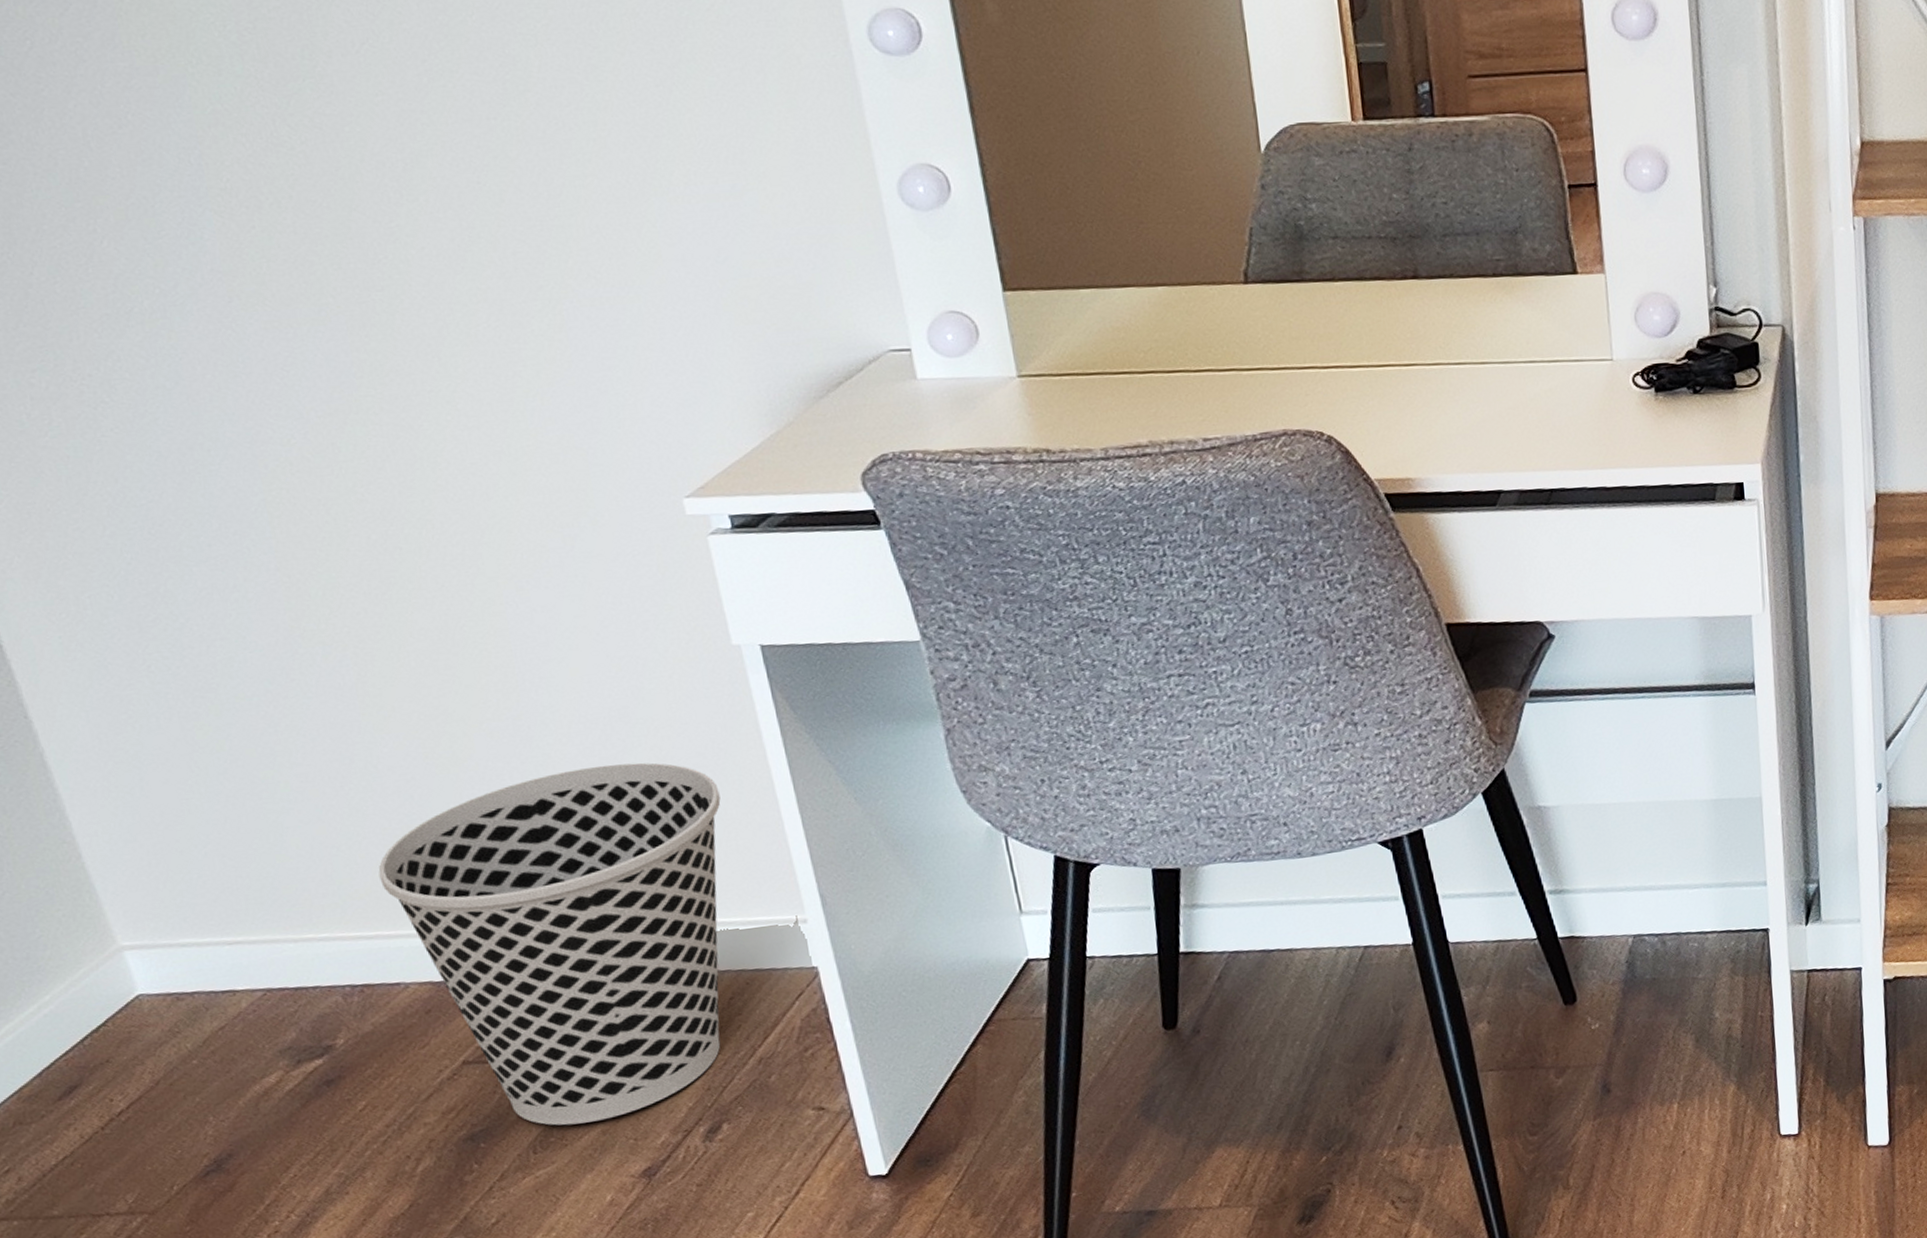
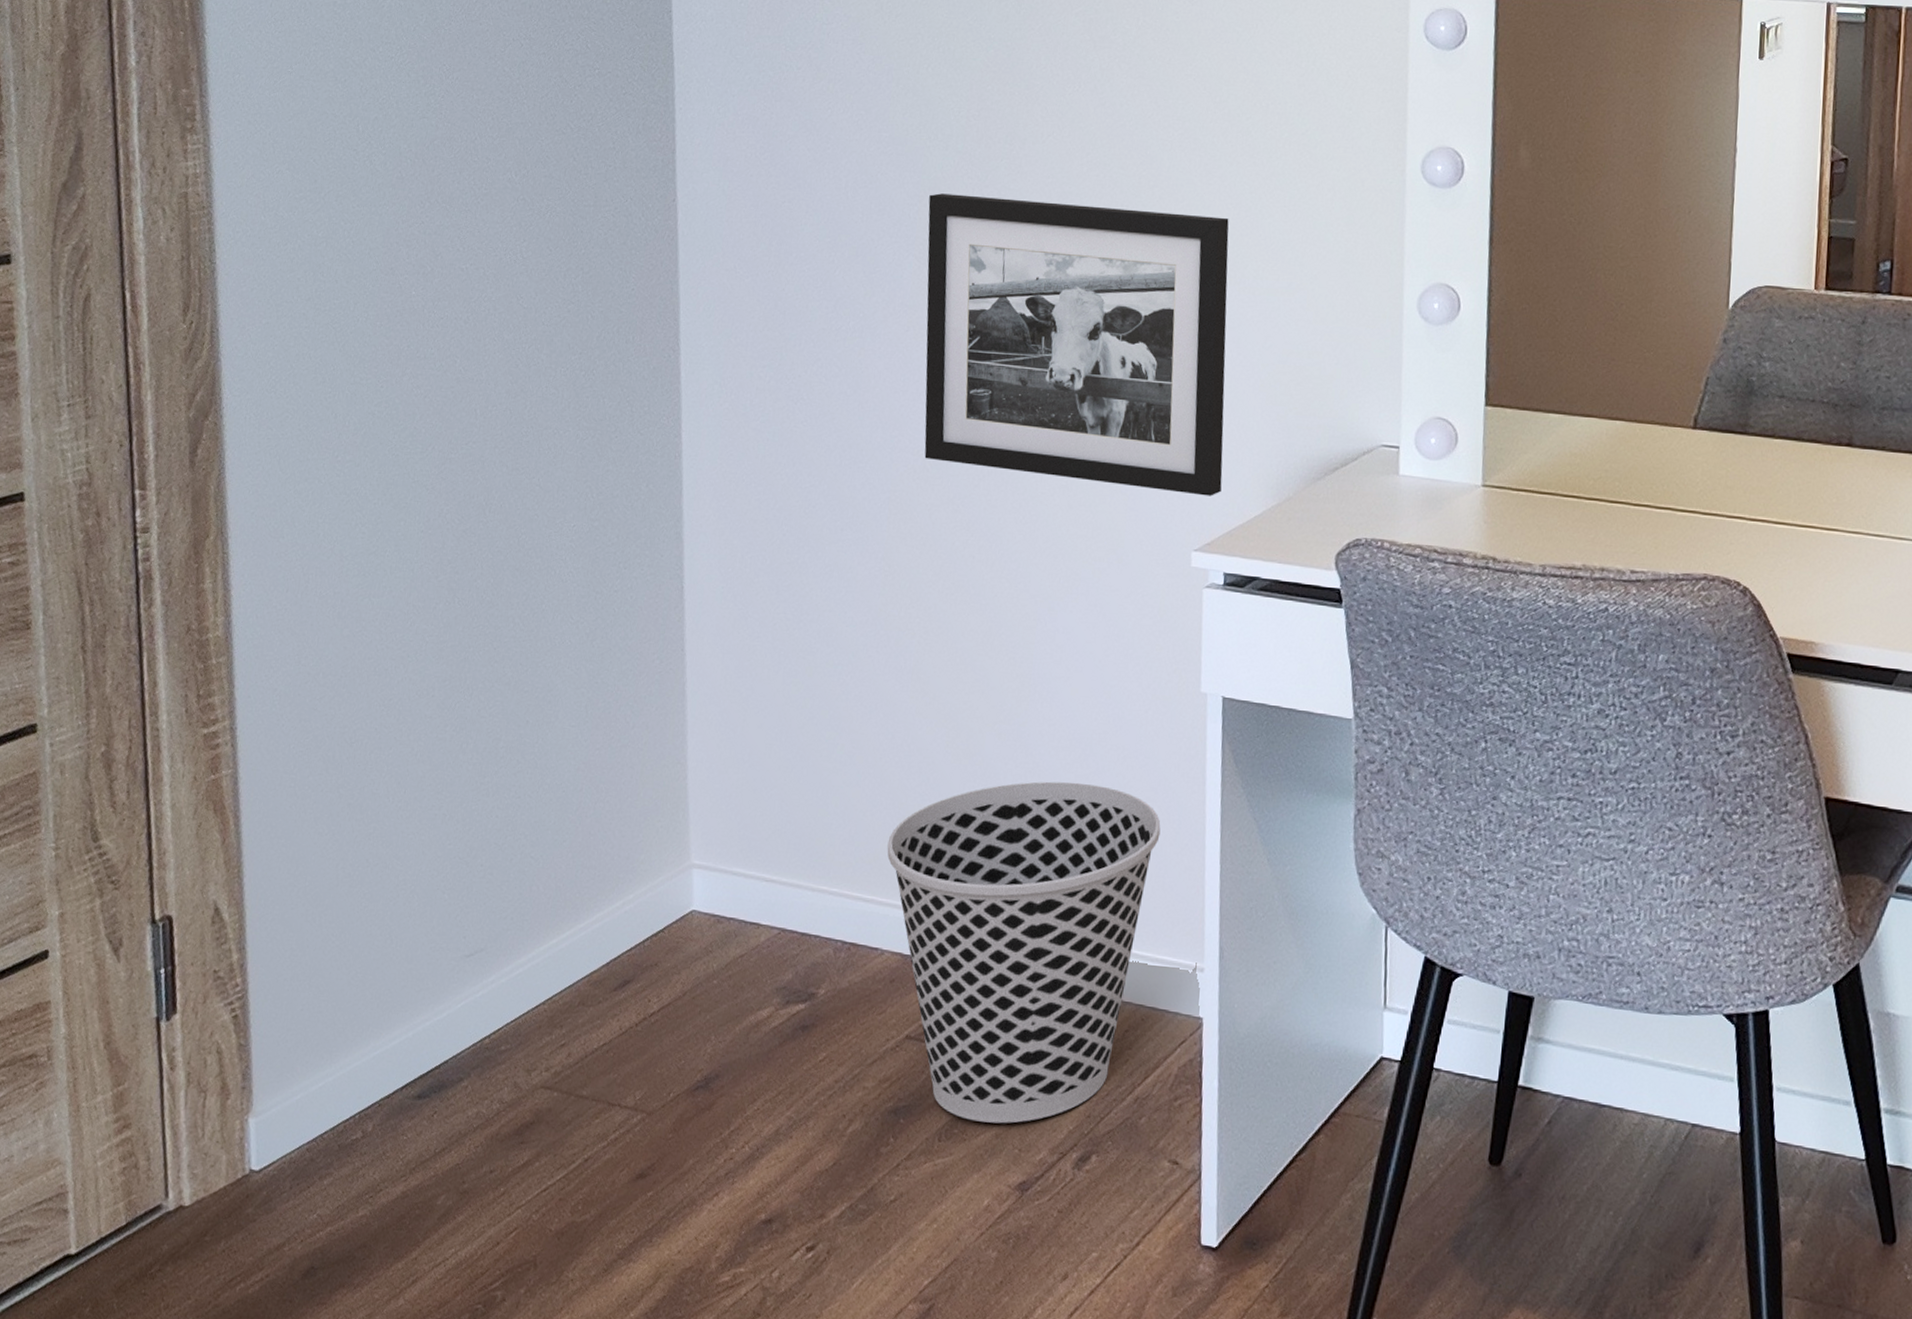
picture frame: none [212,118,704,448] -> present [924,193,1229,496]

